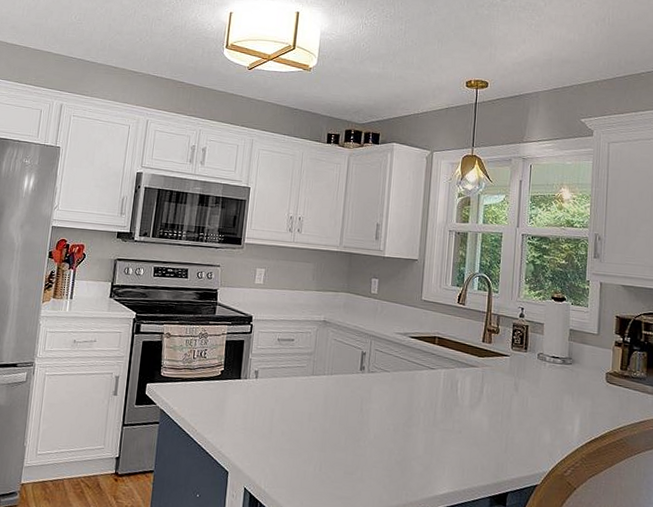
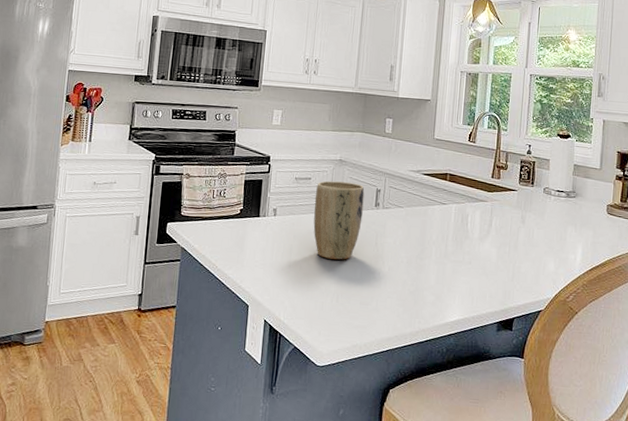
plant pot: none [296,342,349,426] -> present [313,181,365,260]

